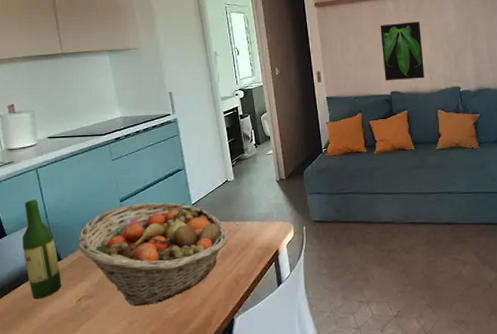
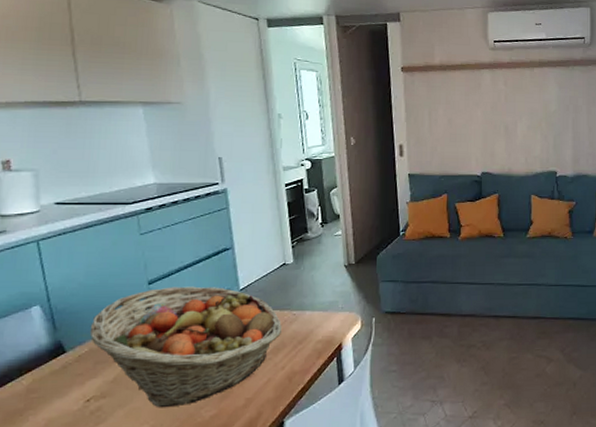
wine bottle: present [22,199,62,300] -> none [13,279,65,400]
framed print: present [380,21,425,81] -> none [474,97,520,161]

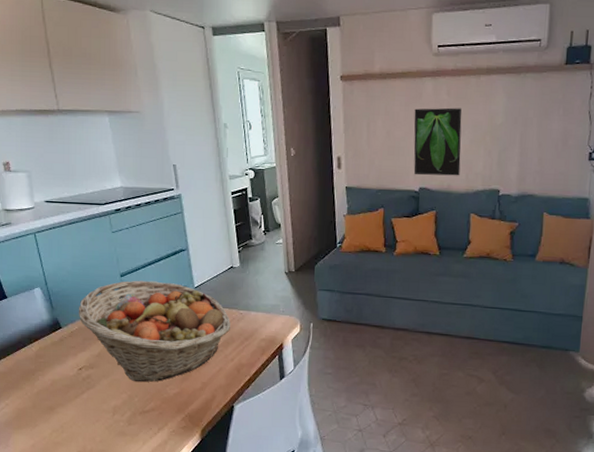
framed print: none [474,97,520,161] -> present [413,107,462,176]

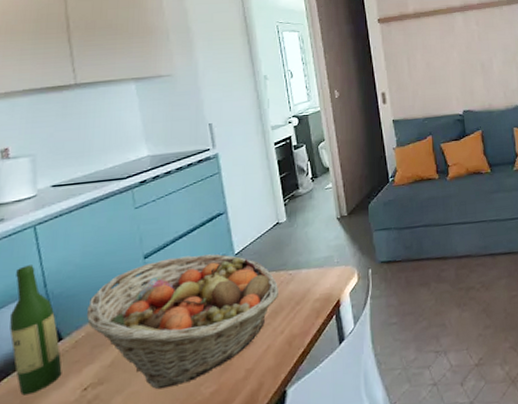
wine bottle: none [22,265,63,364] -> present [9,265,62,396]
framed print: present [413,107,462,176] -> none [449,35,498,100]

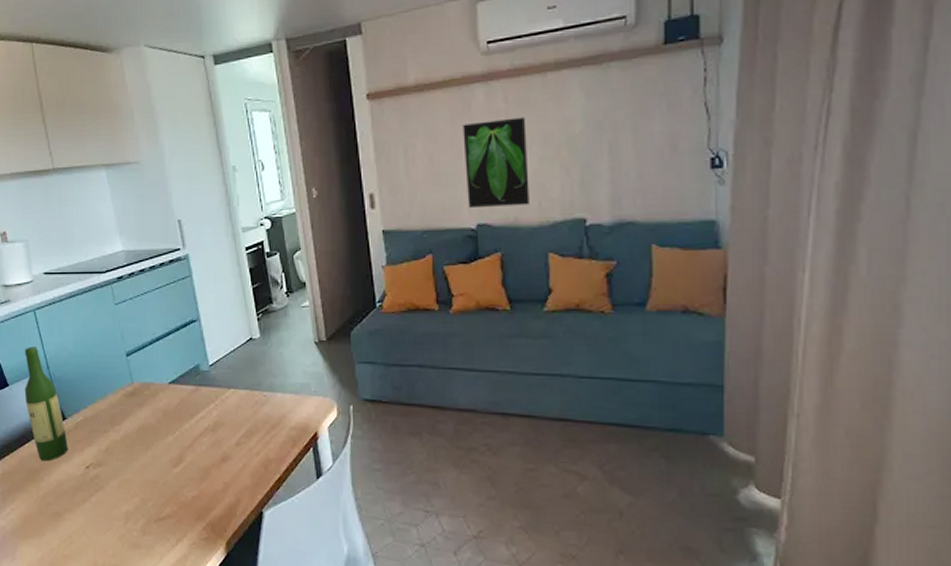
fruit basket: present [86,253,278,390] -> none [82,359,253,483]
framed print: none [449,35,498,100] -> present [462,117,530,209]

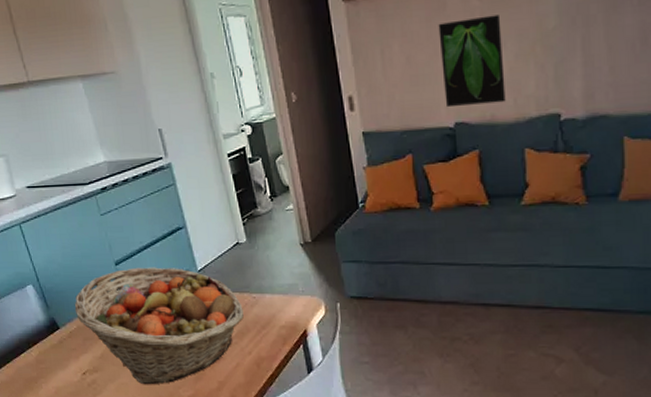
wine bottle: present [24,346,68,462] -> none [13,260,64,370]
fruit basket: none [82,359,253,483] -> present [74,267,244,385]

